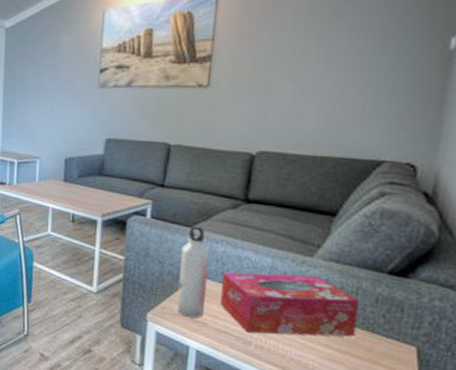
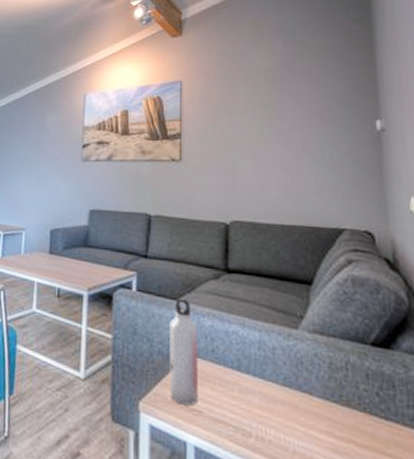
tissue box: present [220,272,360,337] -> none [212,349,354,423]

